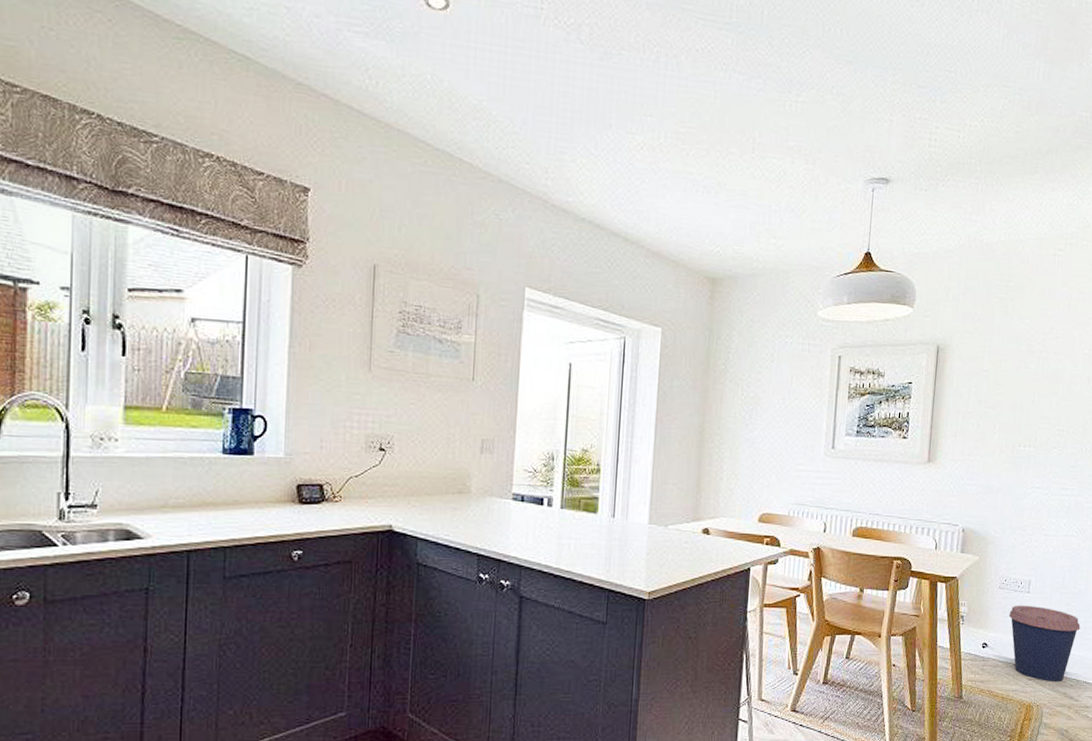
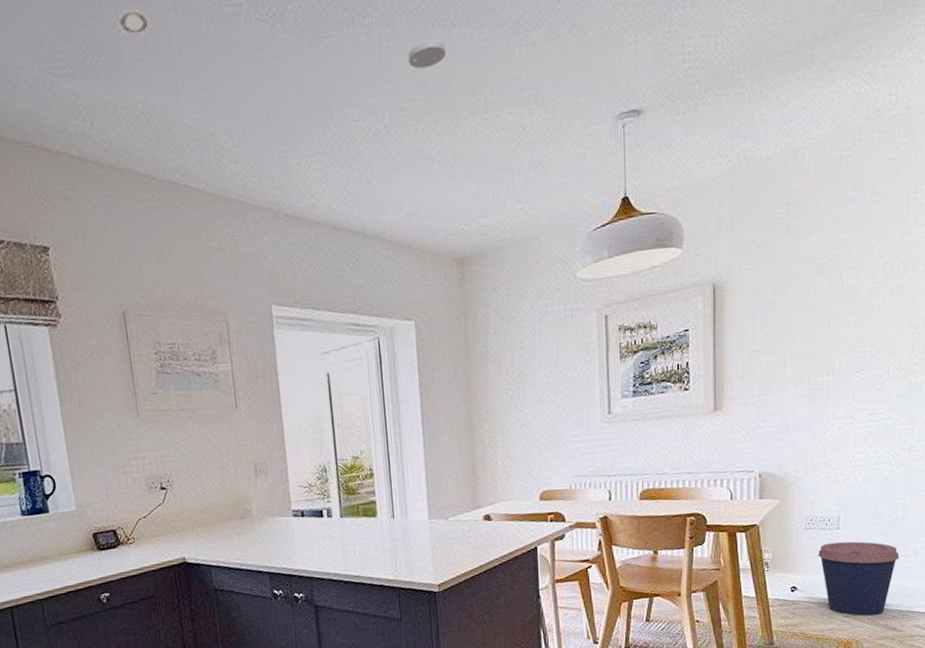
smoke detector: none [689,78,724,102] -> present [408,40,446,69]

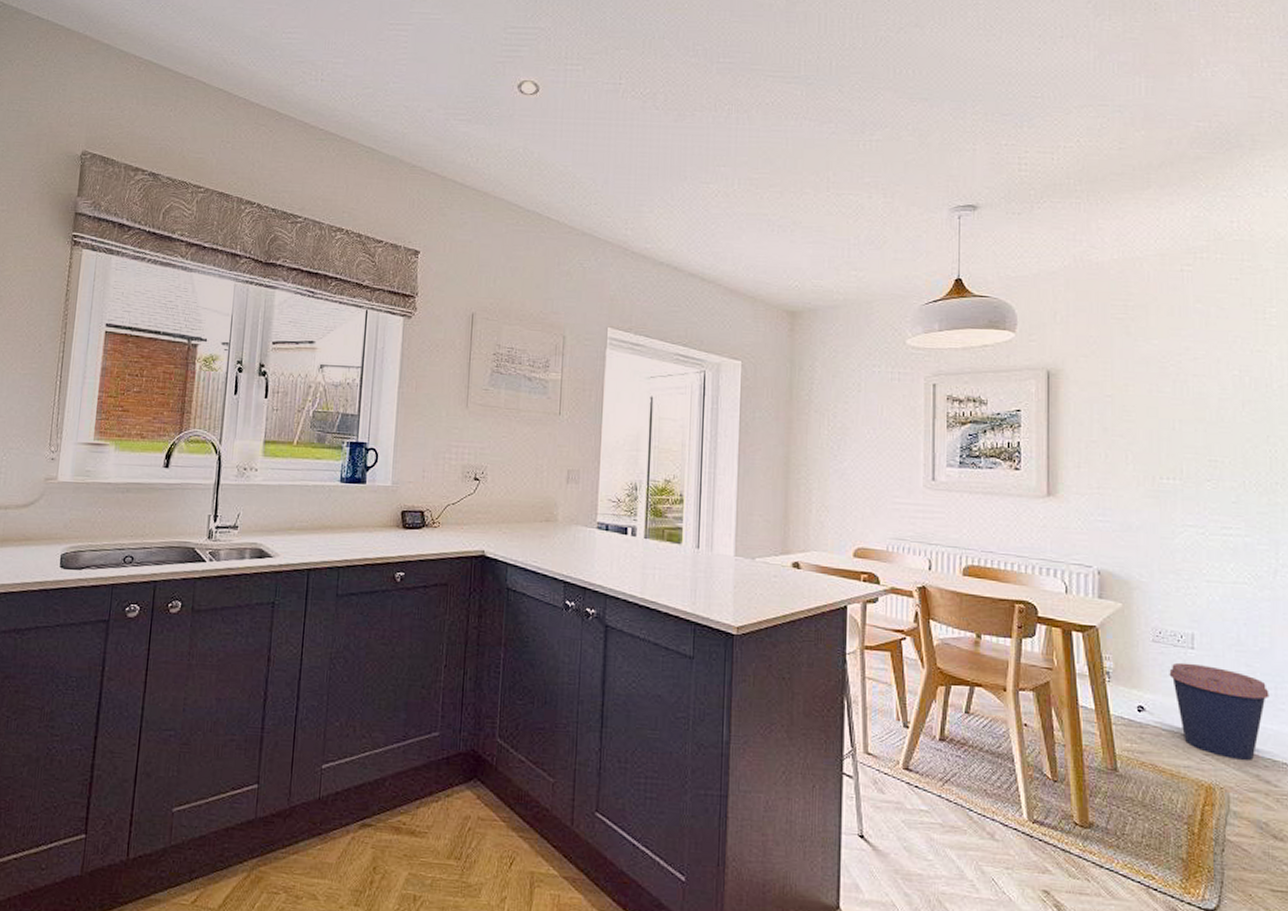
smoke detector: present [408,40,446,69] -> none [761,128,796,149]

